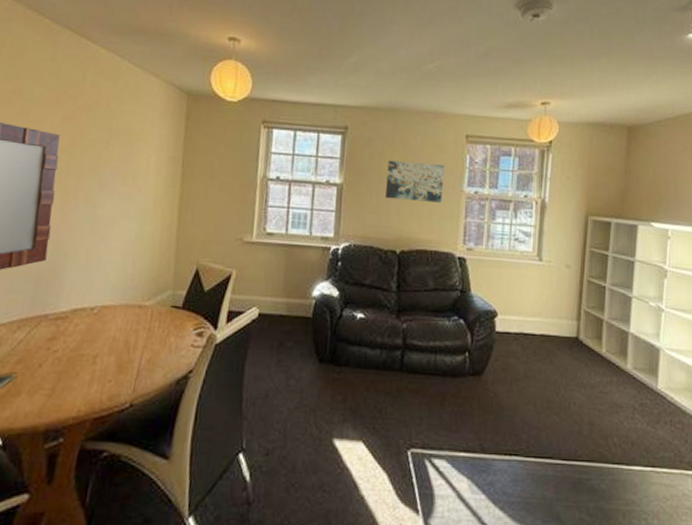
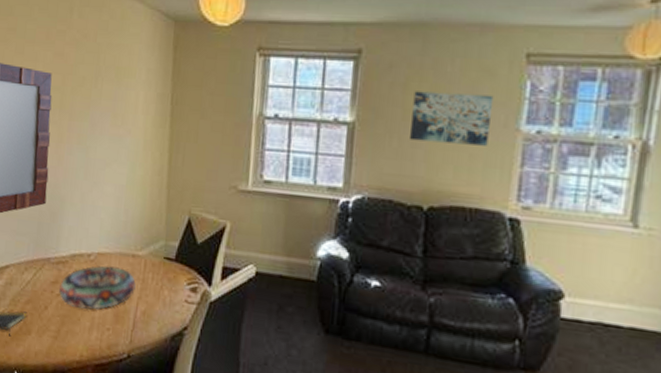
decorative bowl: none [56,318,141,364] -> present [58,266,136,310]

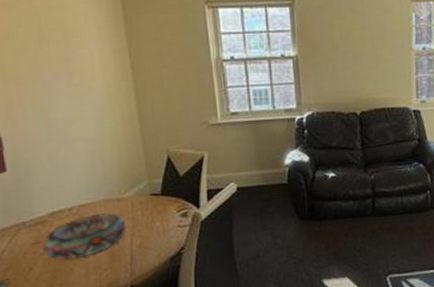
wall art: present [410,91,494,146] -> none [338,26,394,65]

